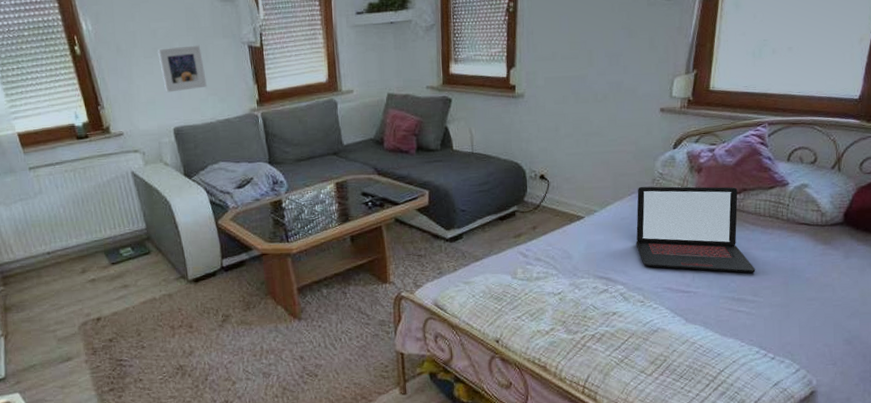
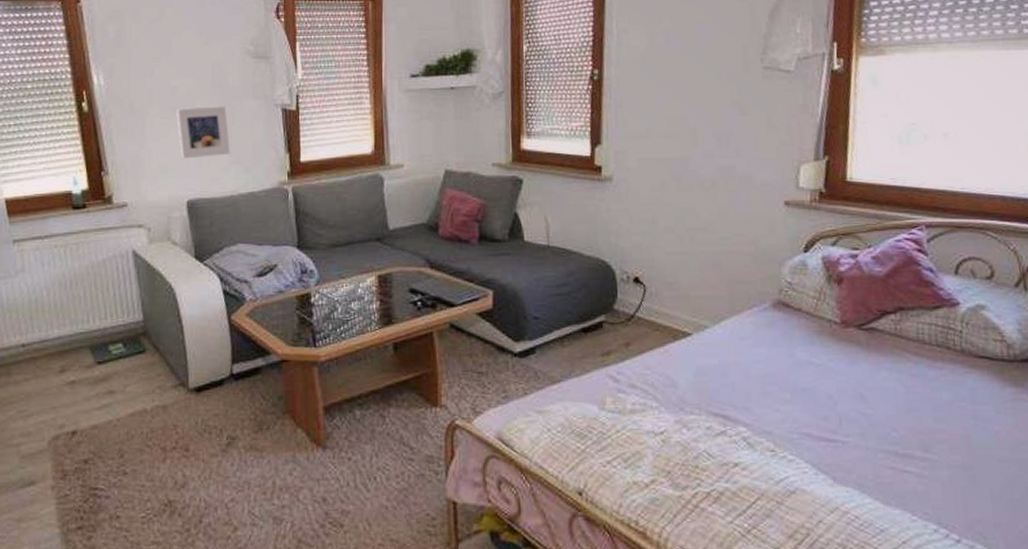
laptop: present [636,186,756,273] -> none [759,299,924,419]

